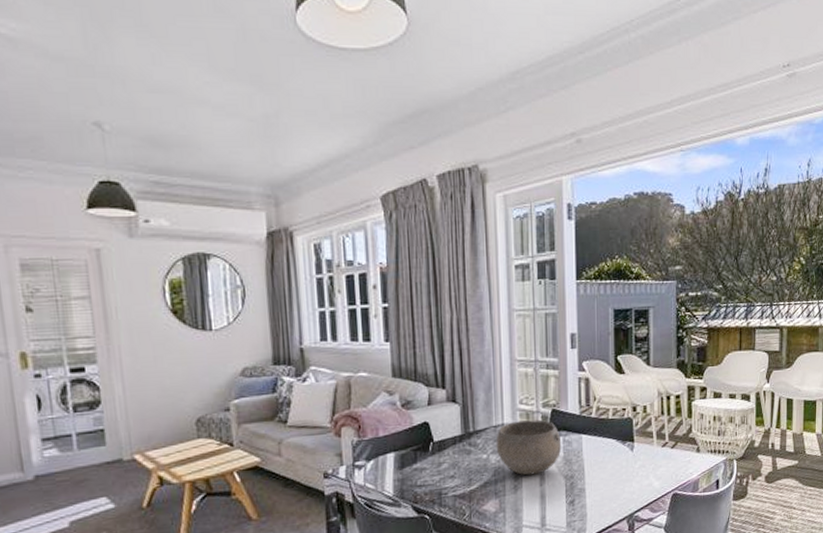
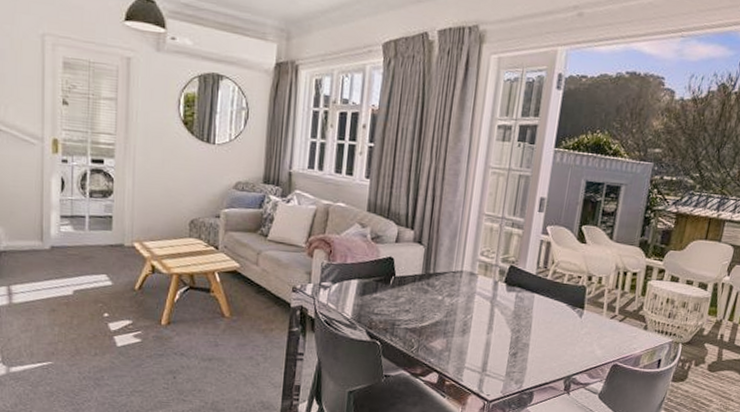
bowl: present [496,419,562,476] -> none [451,271,515,323]

